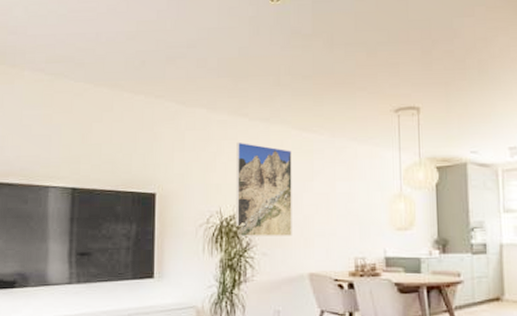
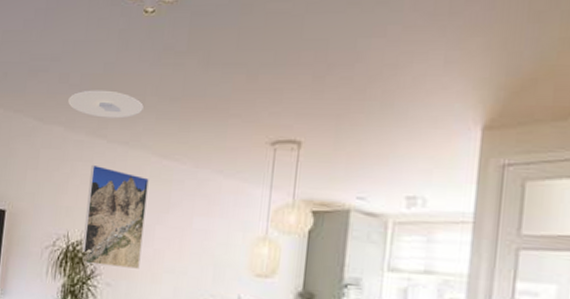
ceiling light: none [208,72,279,98] -> present [68,90,144,119]

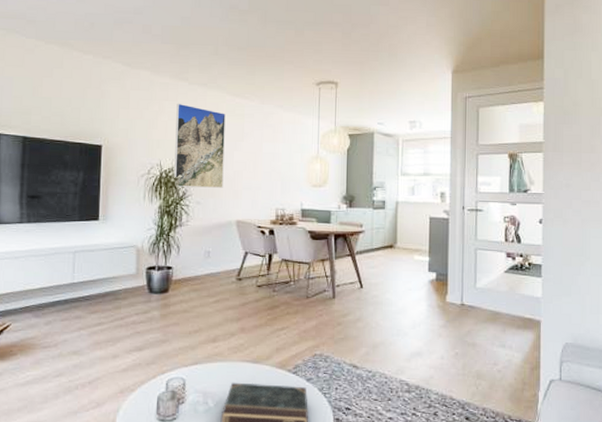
ceiling light: present [68,90,144,119] -> none [152,40,217,64]

